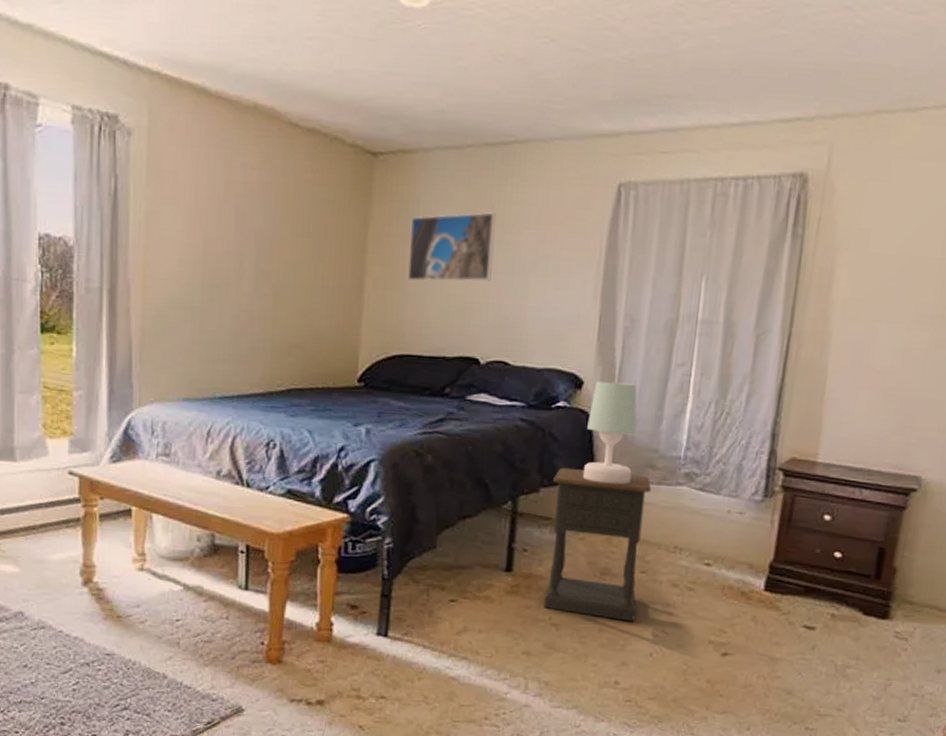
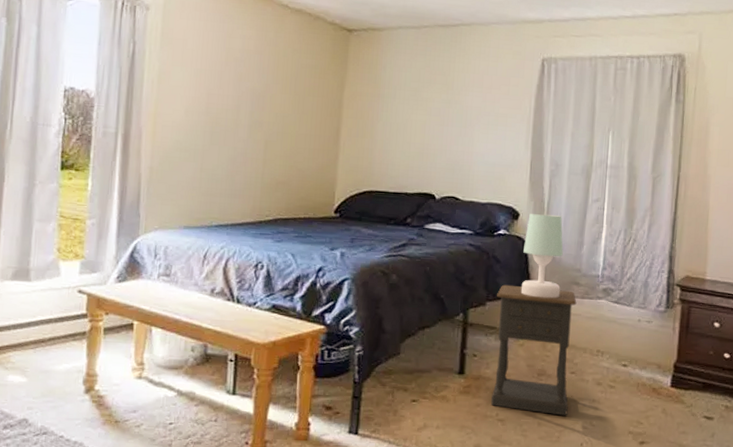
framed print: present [408,212,497,282] -> none [376,78,447,132]

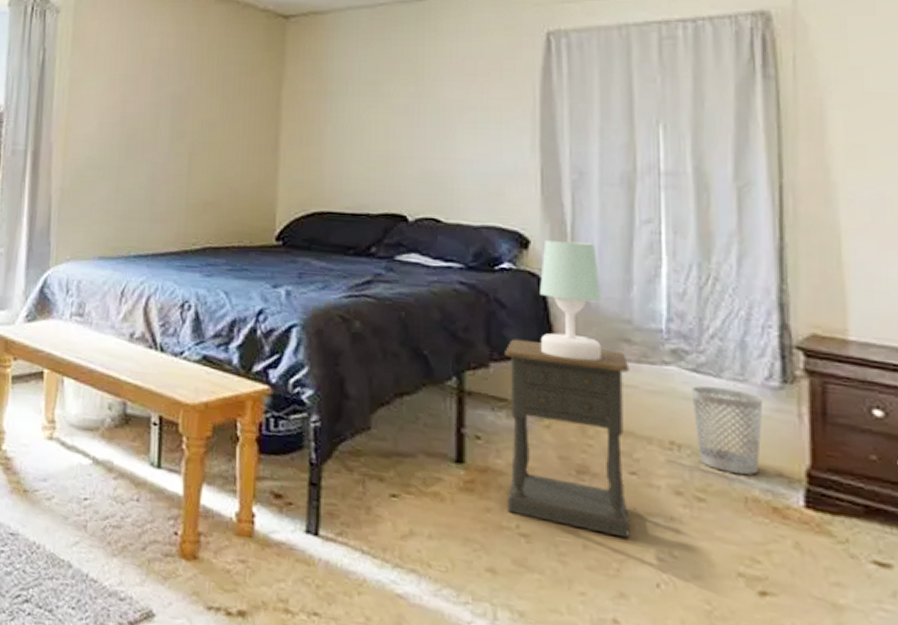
wastebasket: none [612,312,654,368] -> present [691,386,764,475]

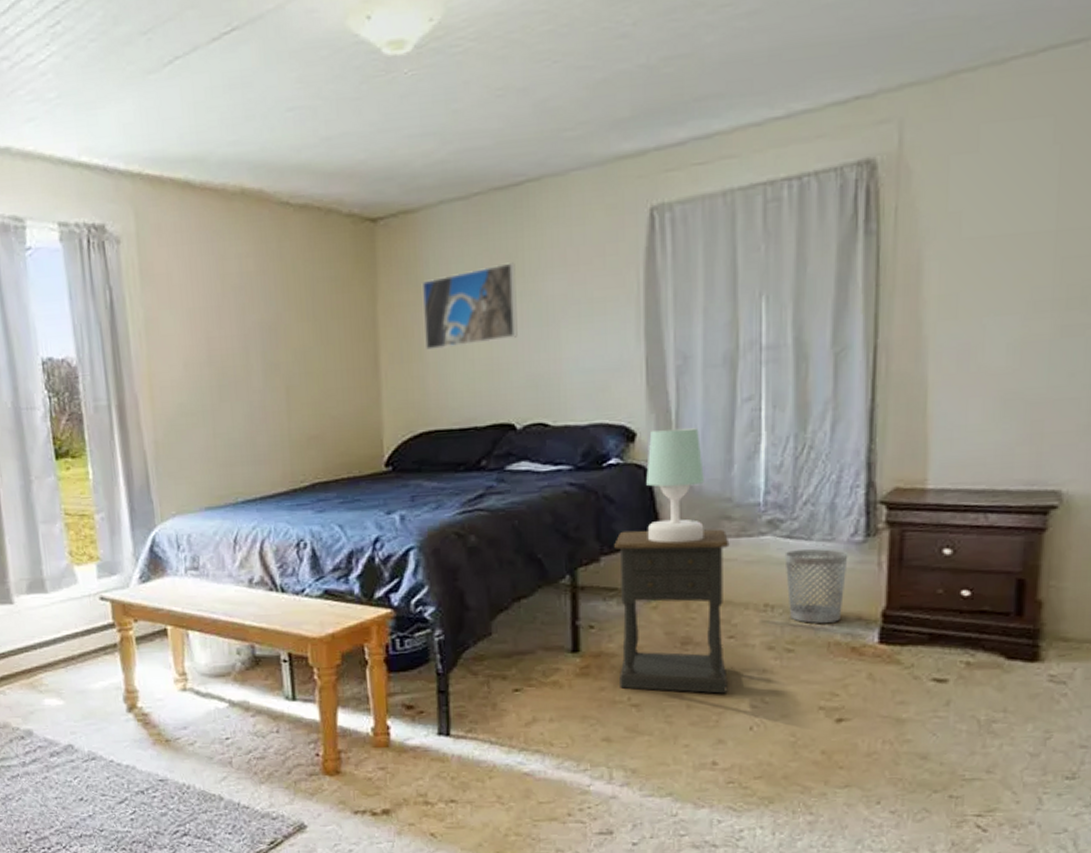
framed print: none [325,66,415,137] -> present [423,262,518,351]

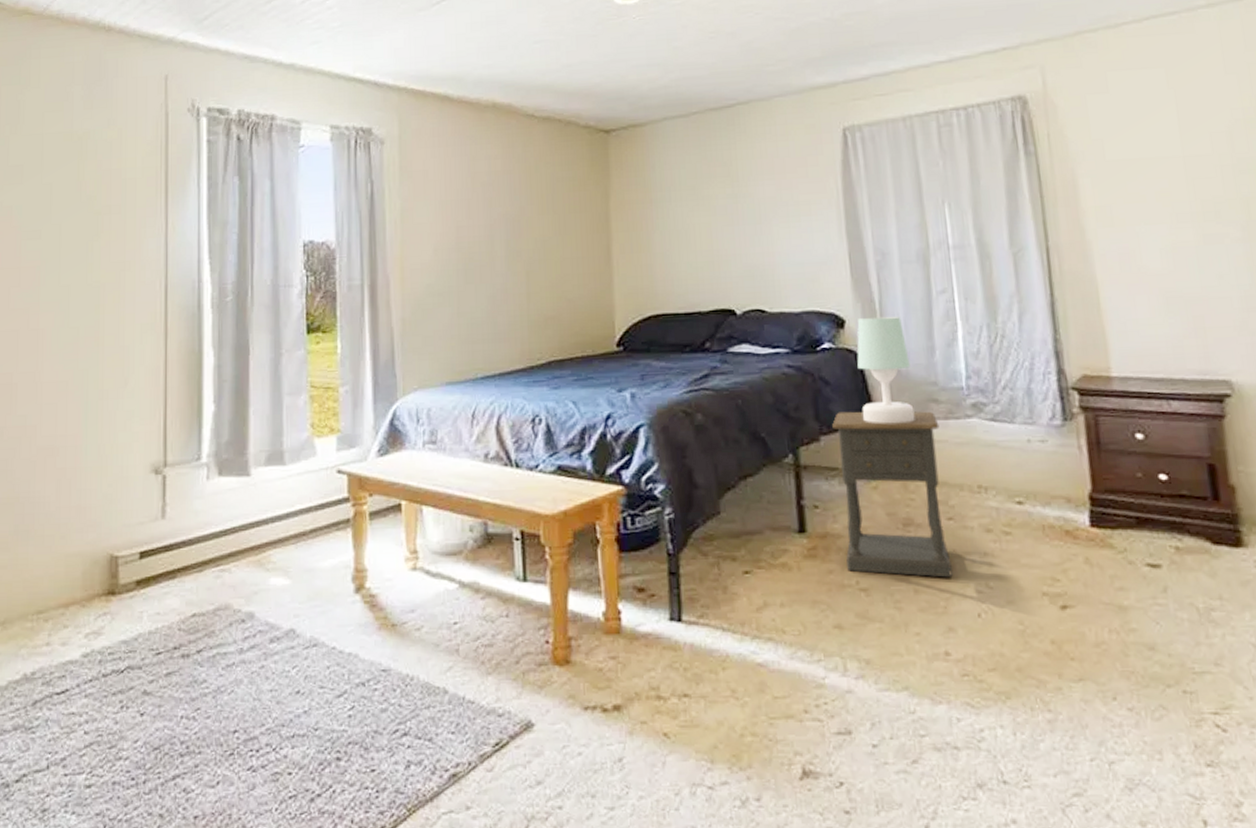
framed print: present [423,262,518,351] -> none [650,169,735,243]
wastebasket: present [784,549,848,623] -> none [991,432,1052,506]

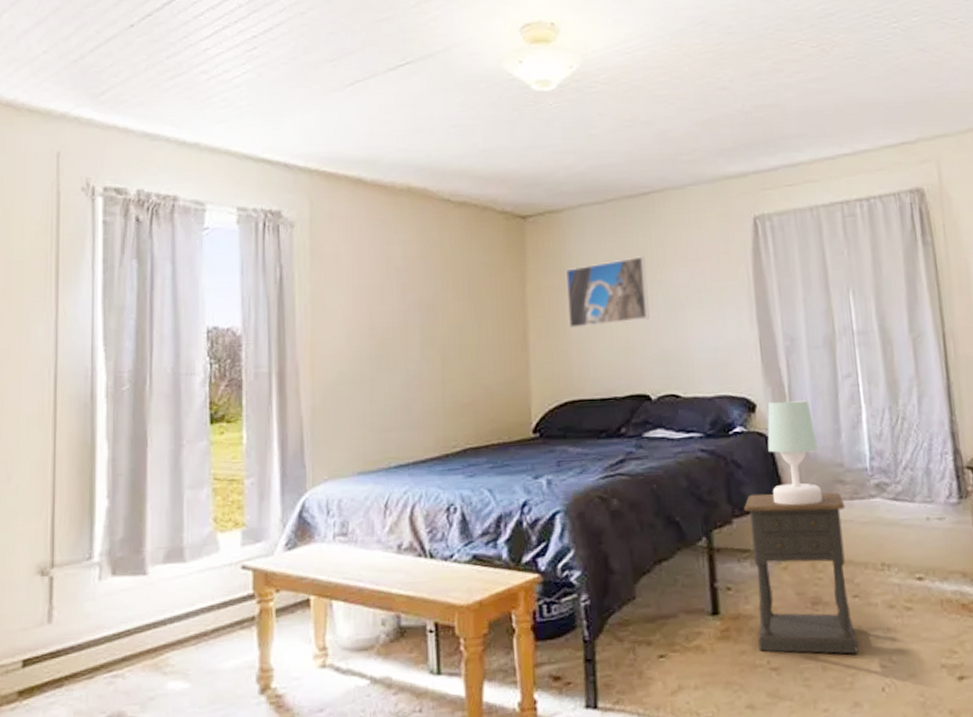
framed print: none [650,169,735,243] -> present [566,256,650,329]

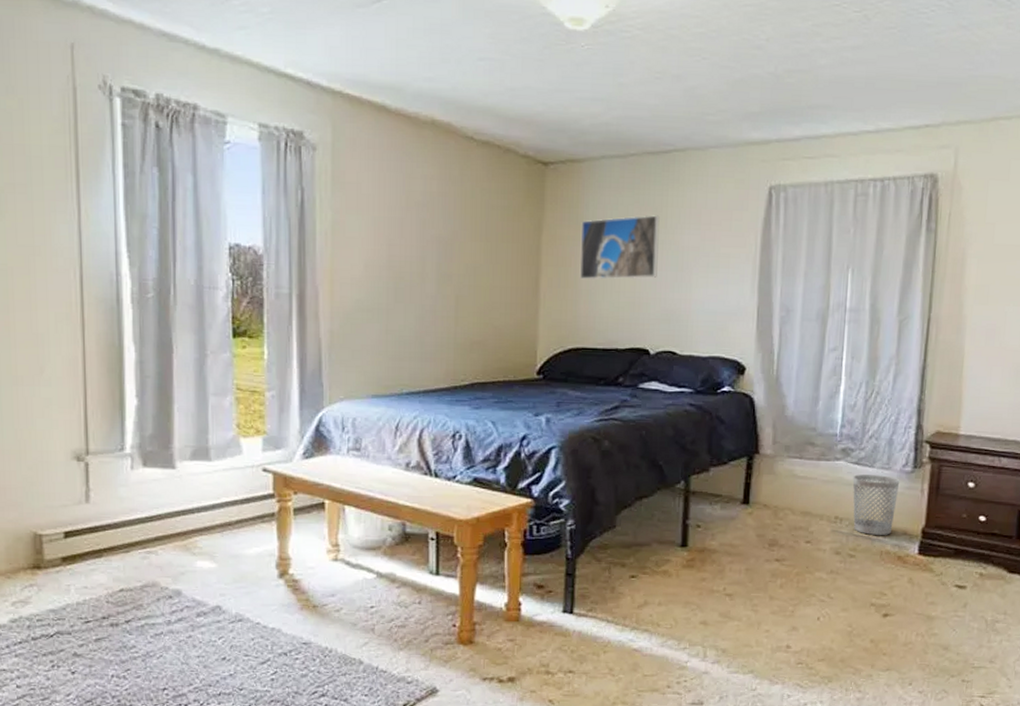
nightstand: present [744,492,858,654] -> none [718,447,812,589]
table lamp: present [767,400,823,506] -> none [748,366,796,461]
wastebasket: none [893,510,949,581] -> present [852,475,900,535]

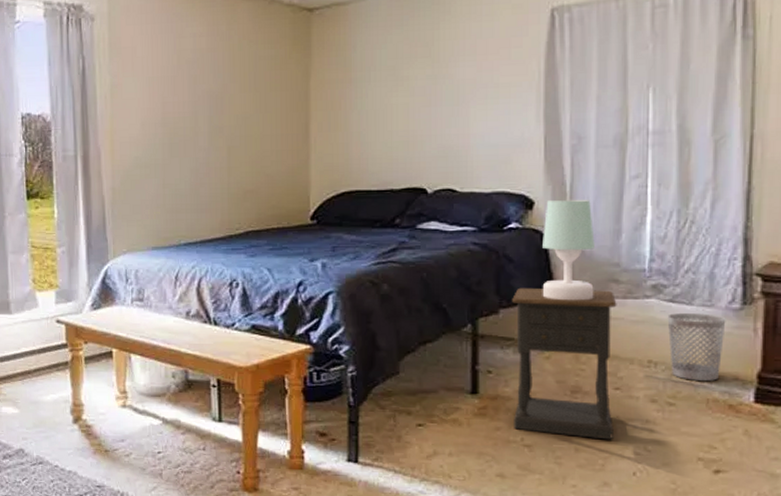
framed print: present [580,215,660,280] -> none [350,50,431,122]
nightstand: none [718,447,812,589] -> present [512,287,617,440]
table lamp: none [748,366,796,461] -> present [542,199,595,301]

